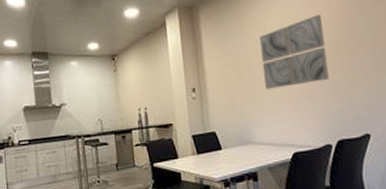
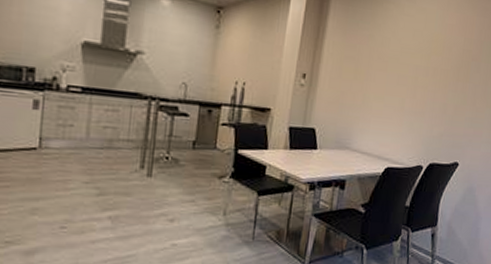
wall art: present [259,14,330,90] -> none [378,27,454,101]

